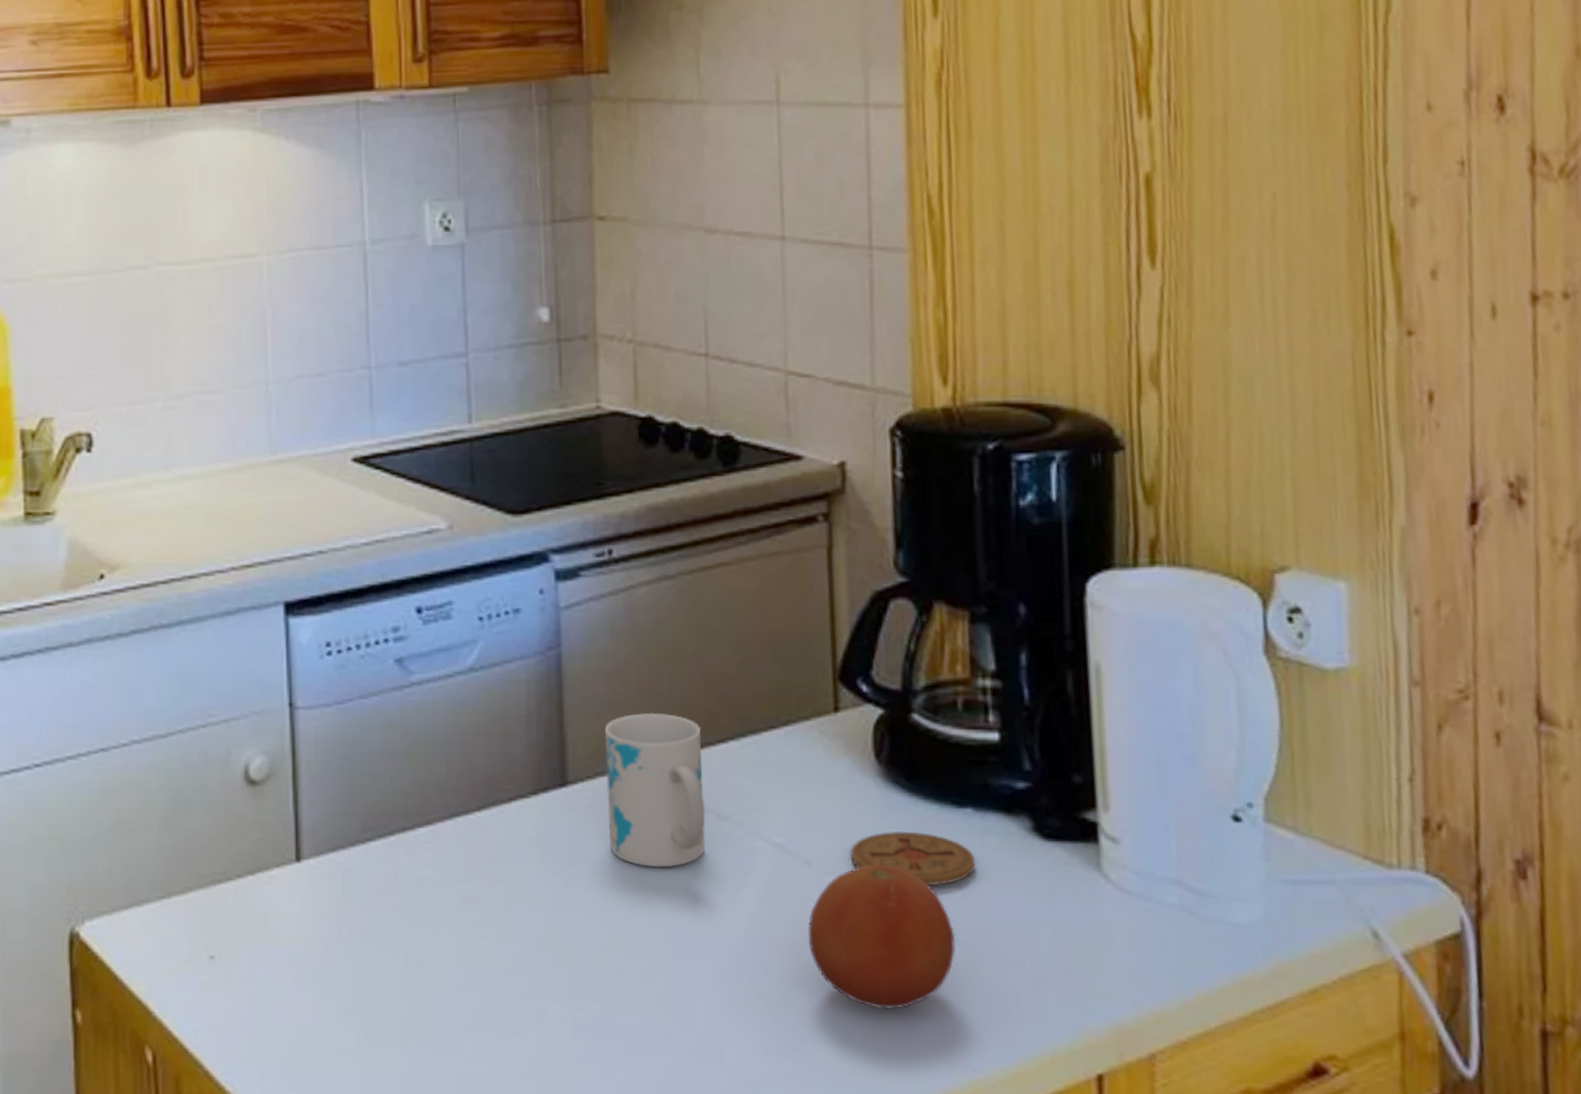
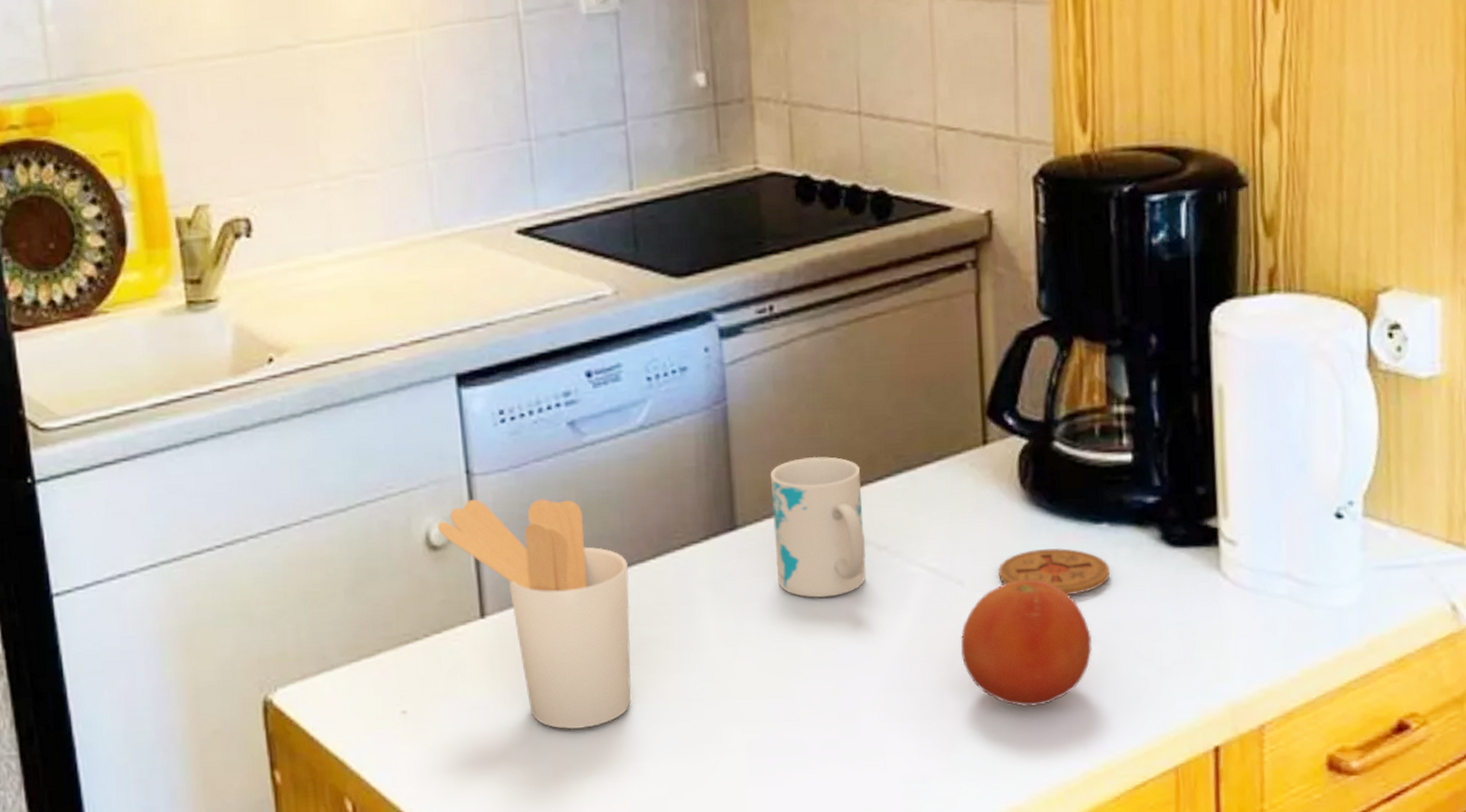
utensil holder: none [257,735,453,992] -> present [437,499,632,730]

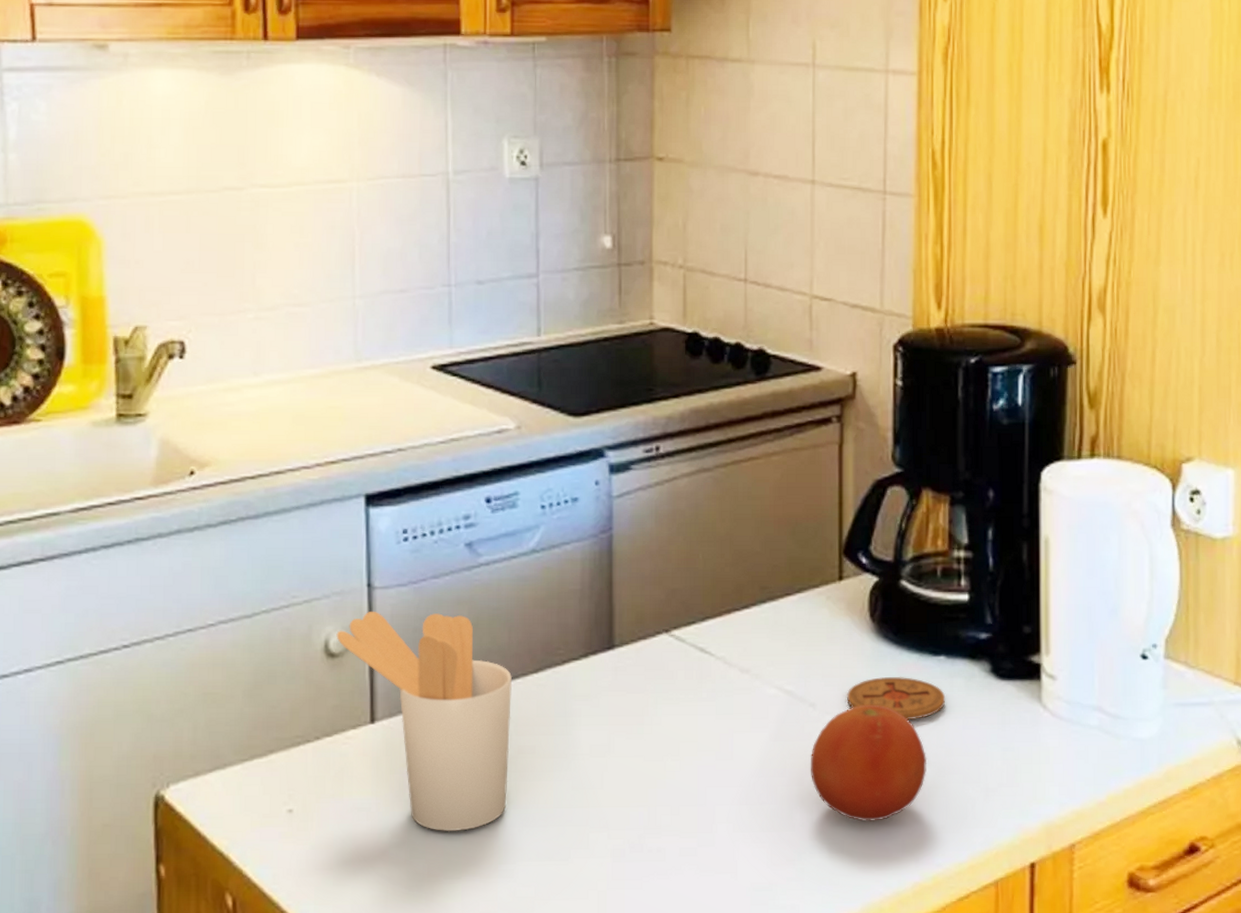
mug: present [771,456,866,598] -> none [647,584,730,715]

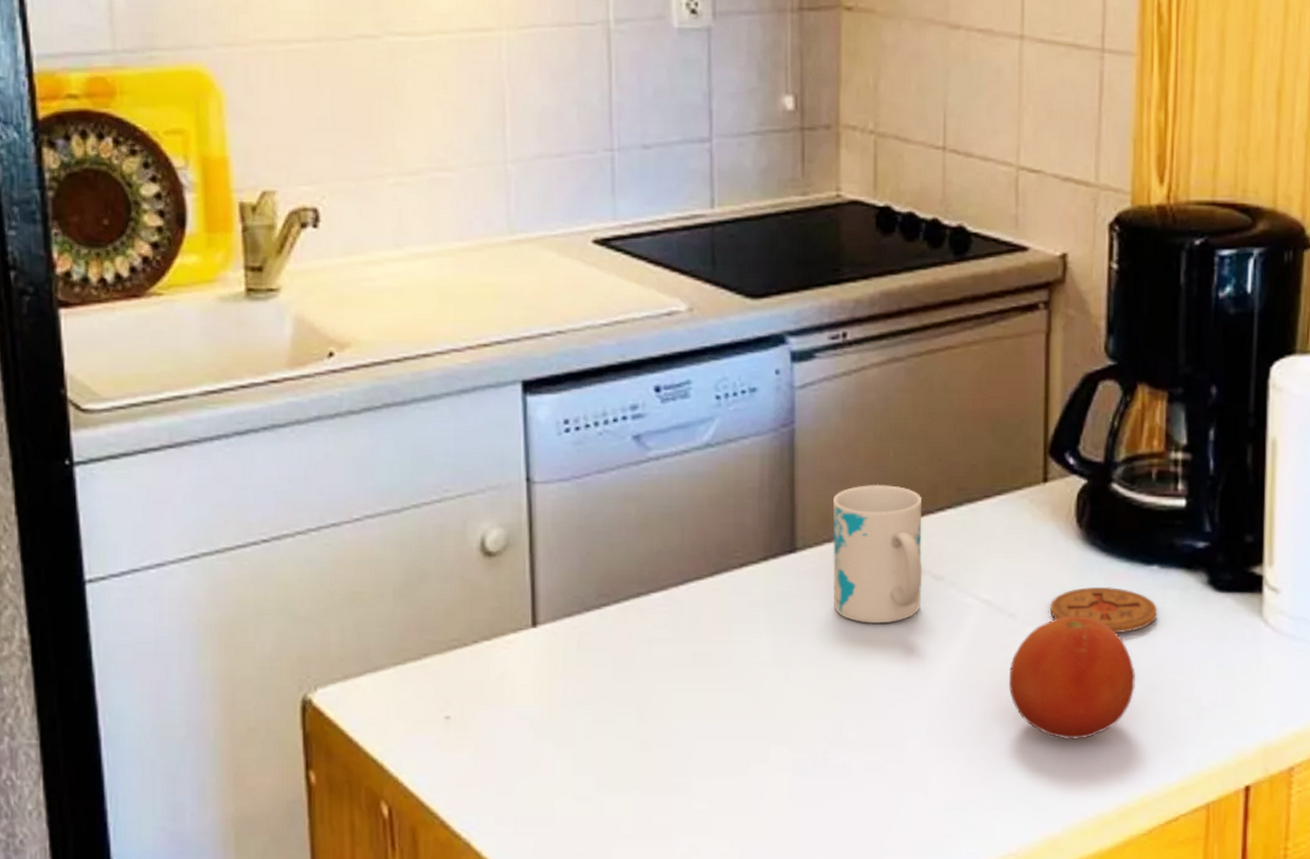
utensil holder: present [336,612,513,832] -> none [493,508,686,743]
mug: none [647,584,730,715] -> present [832,484,923,624]

